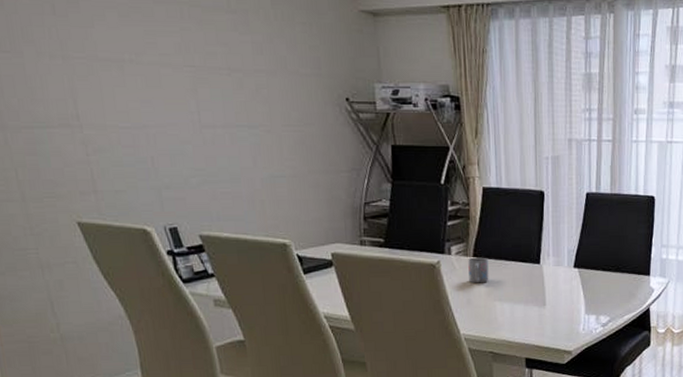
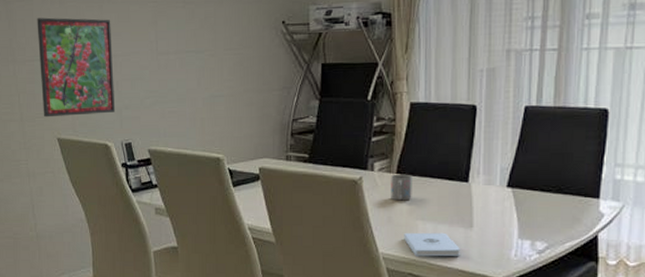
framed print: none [31,75,153,198] -> present [37,17,116,118]
notepad: none [483,311,536,336] -> present [404,232,460,257]

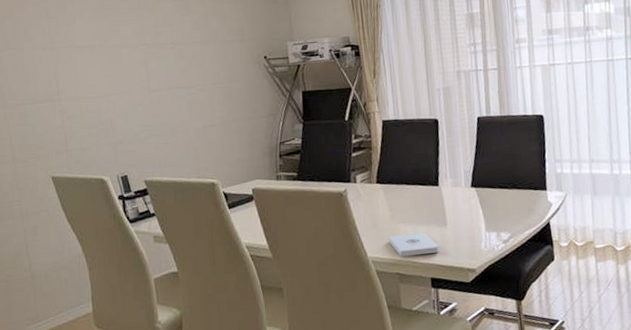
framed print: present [37,17,116,118] -> none [28,62,110,158]
mug: present [391,174,412,201] -> none [372,183,392,208]

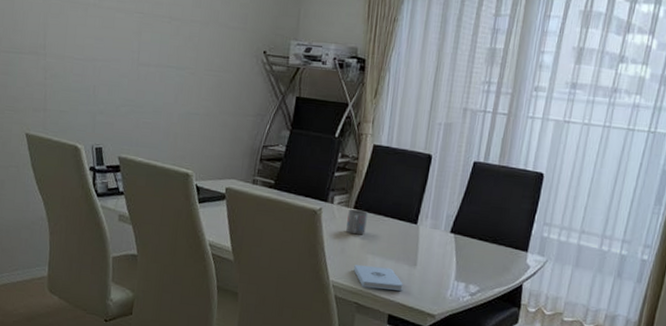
mug: none [372,183,392,208] -> present [346,209,368,235]

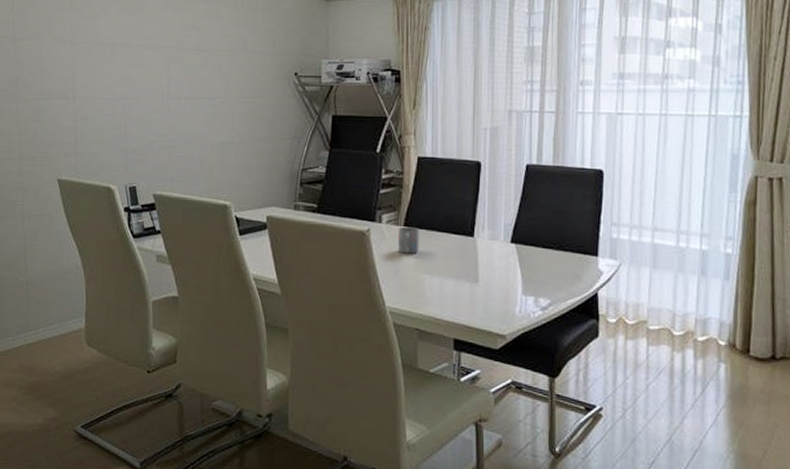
notepad: present [354,265,403,291] -> none [411,286,466,312]

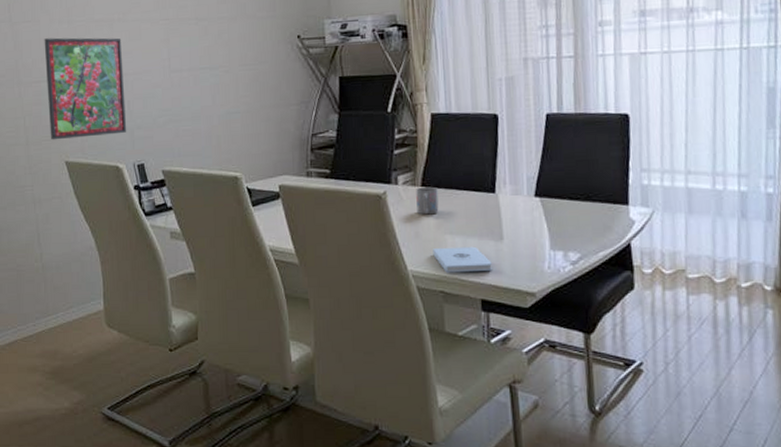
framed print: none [44,57,123,158] -> present [44,37,127,140]
notepad: none [411,286,466,312] -> present [433,246,492,273]

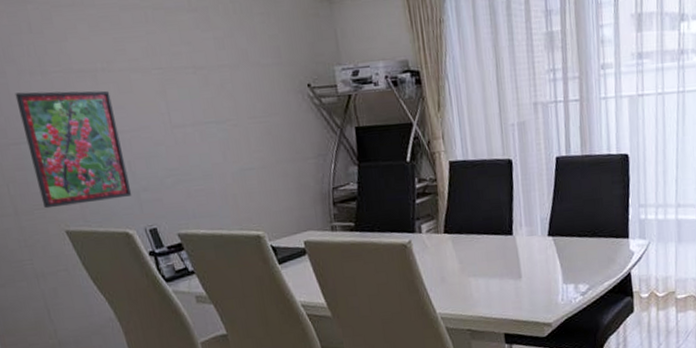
mug: present [416,186,439,215] -> none [439,233,462,261]
notepad: present [433,246,492,273] -> none [458,286,513,313]

